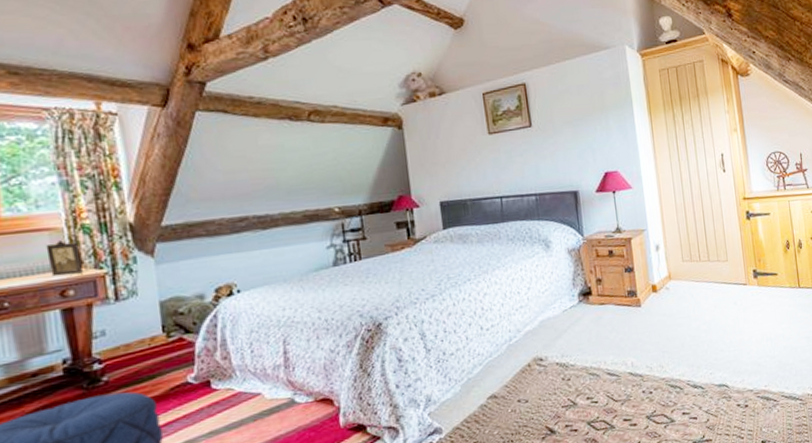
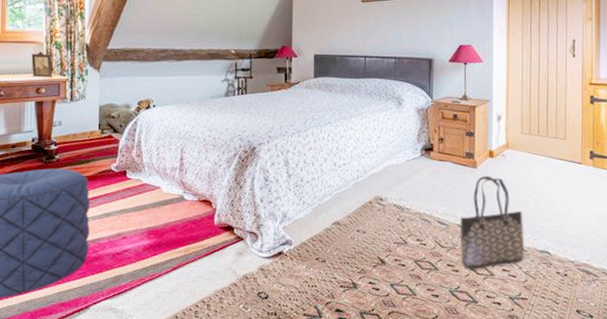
tote bag: none [630,313,703,420] -> present [459,176,525,269]

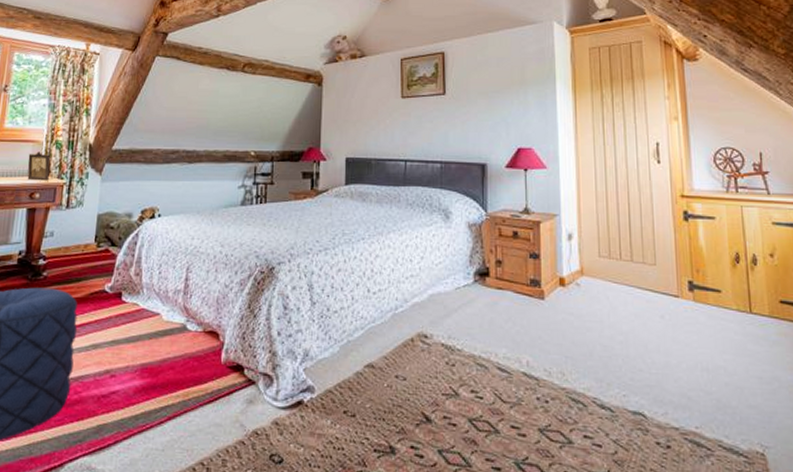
tote bag: present [459,176,525,269] -> none [525,310,612,434]

